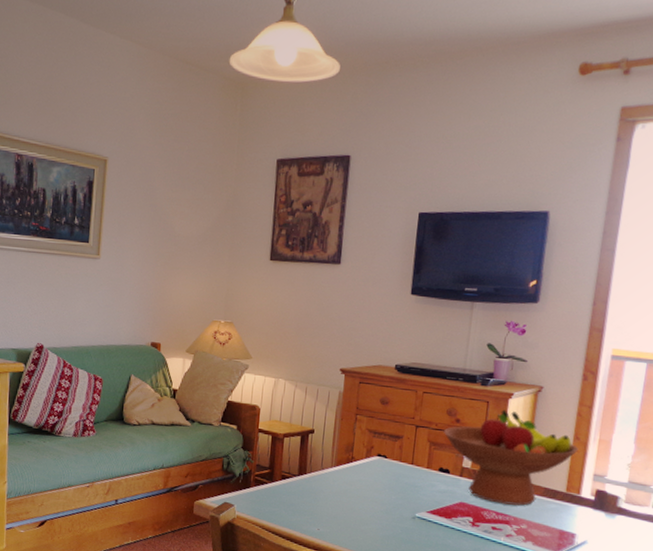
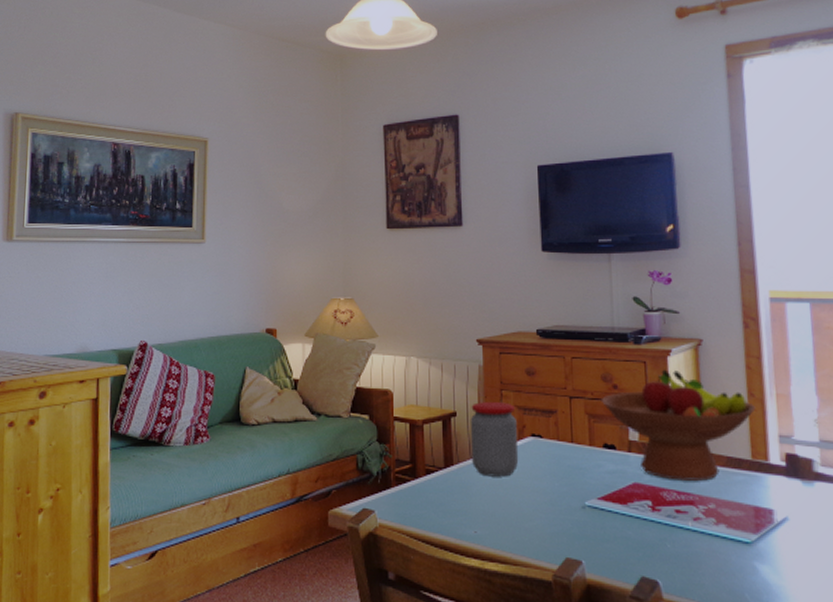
jar: none [322,423,367,488] -> present [470,402,519,477]

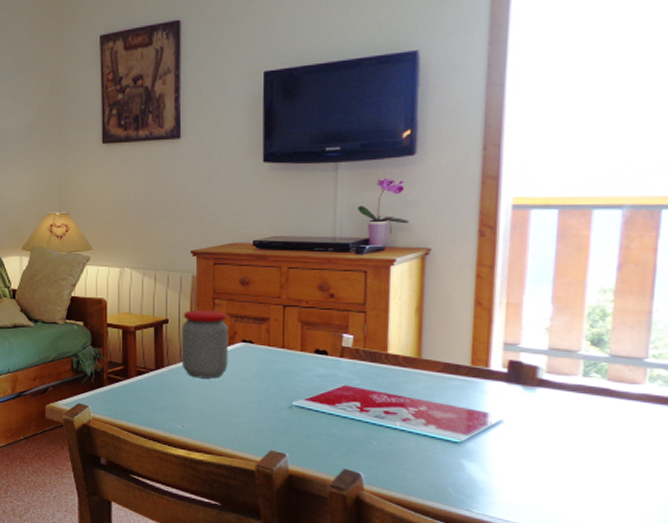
fruit bowl: present [600,369,756,481] -> none [315,278,482,385]

